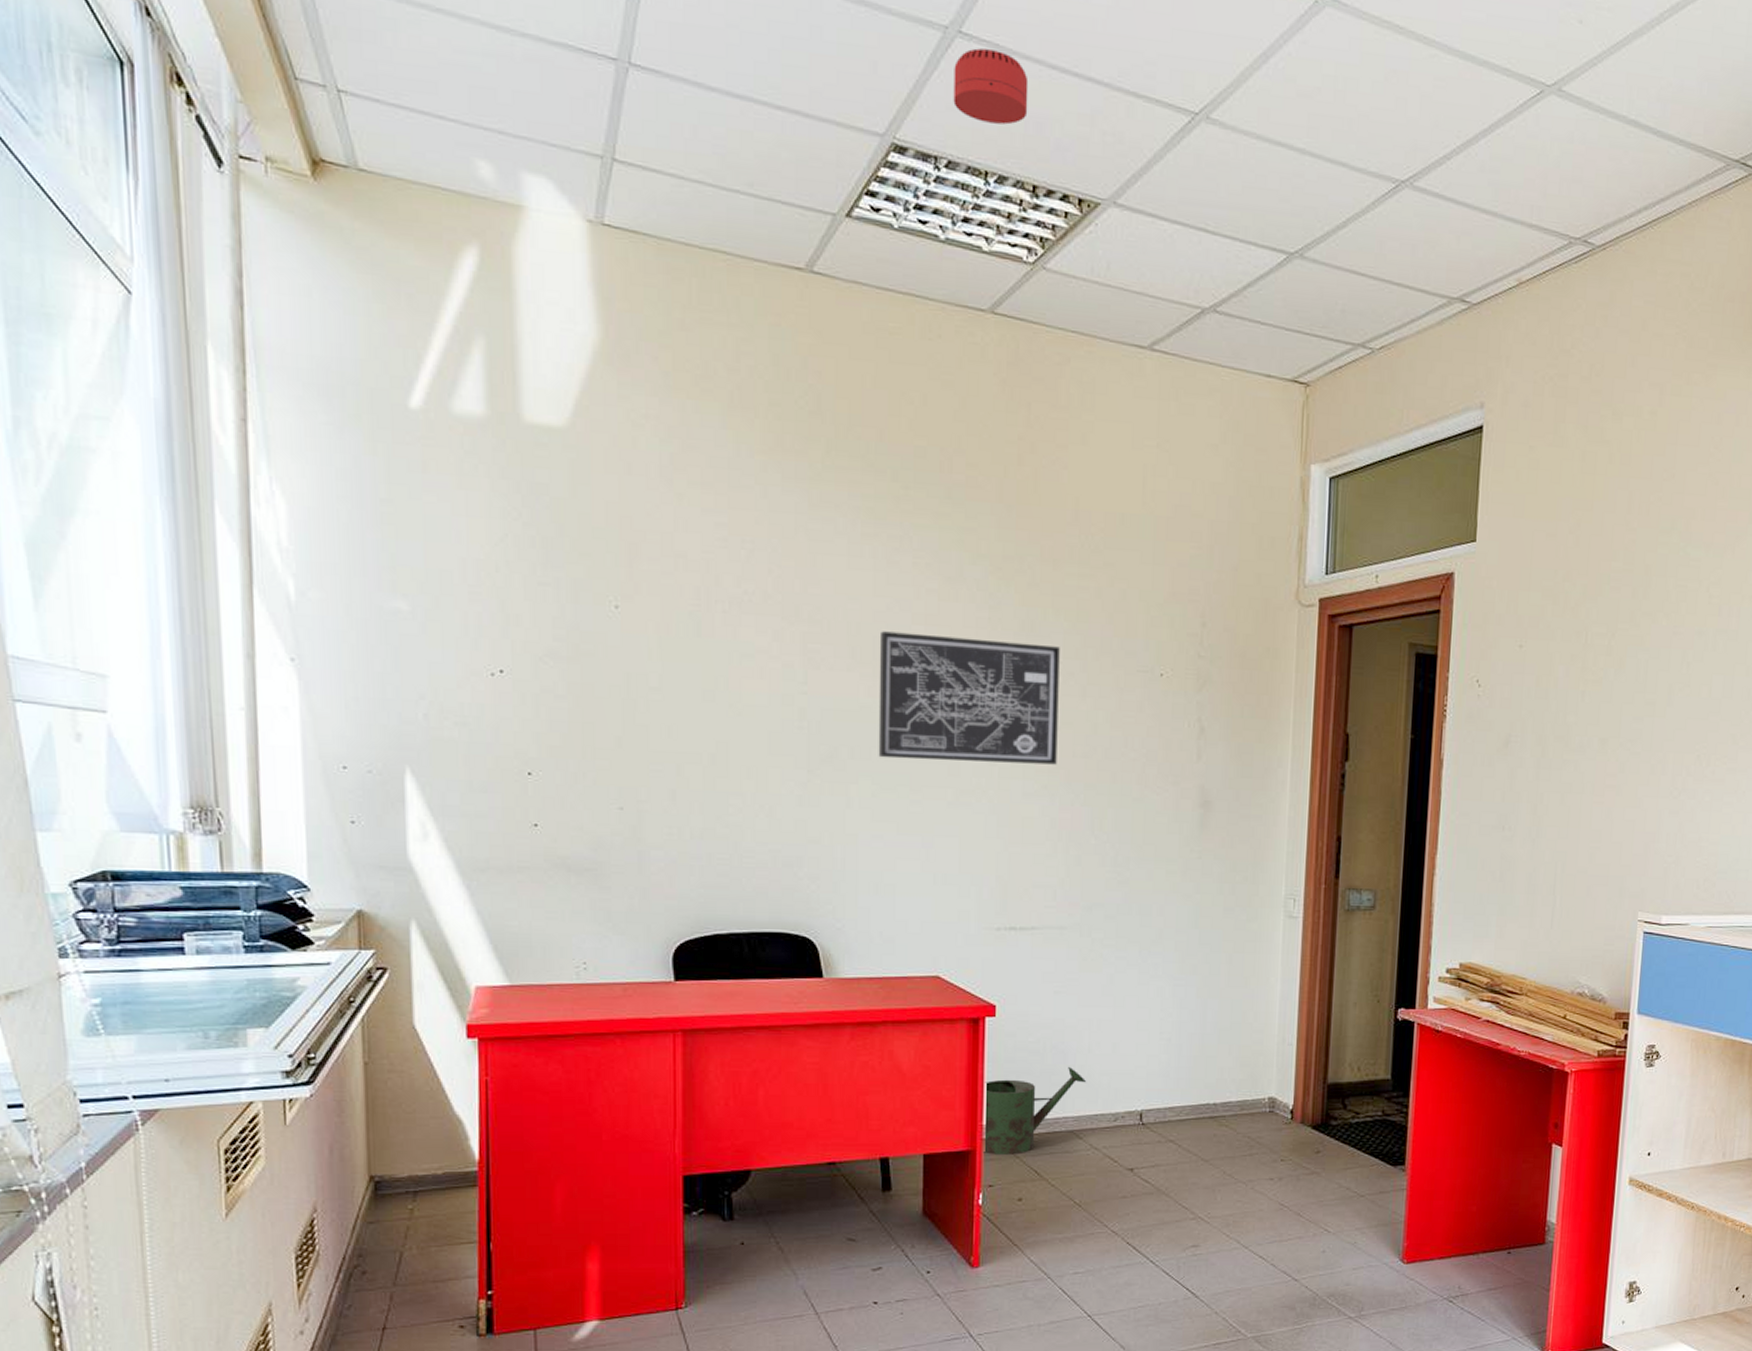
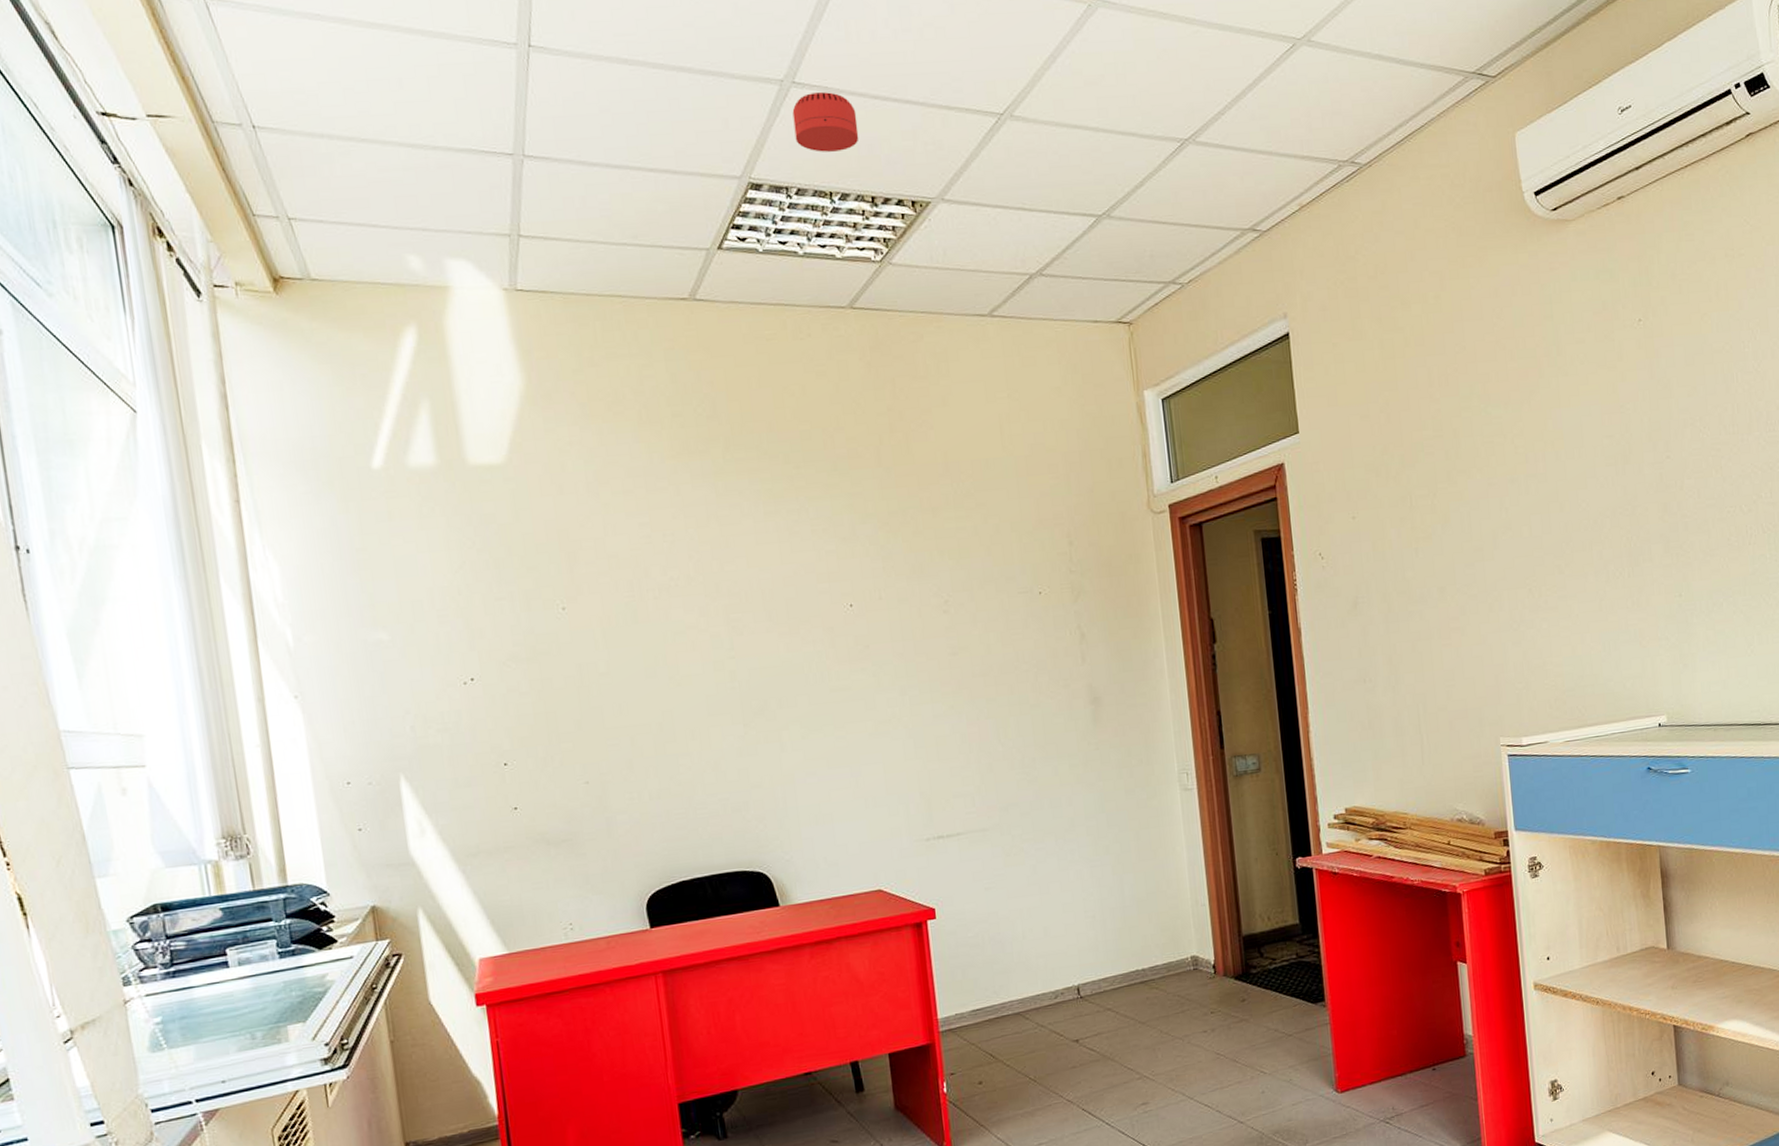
wall art: present [878,631,1060,765] -> none [790,582,959,704]
watering can: present [982,1066,1086,1155] -> none [933,954,1024,1045]

